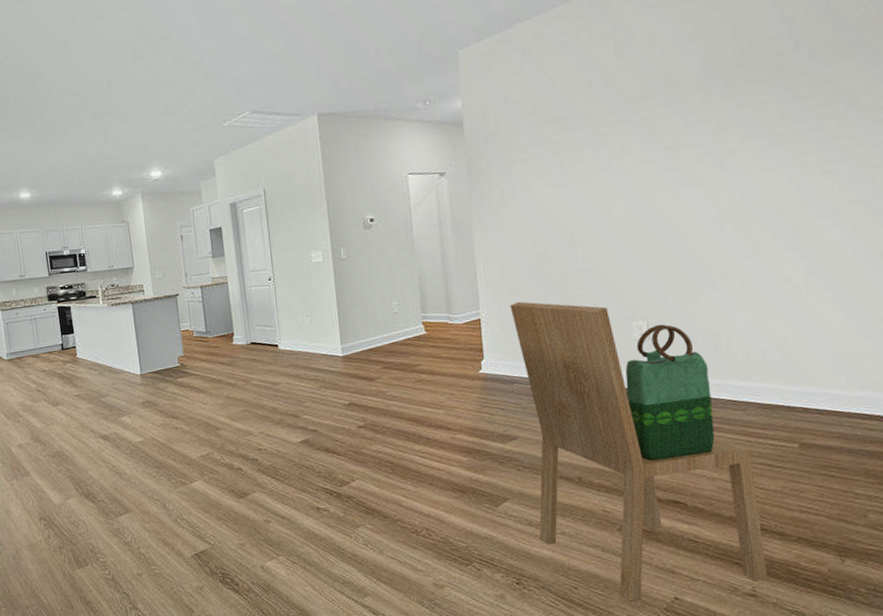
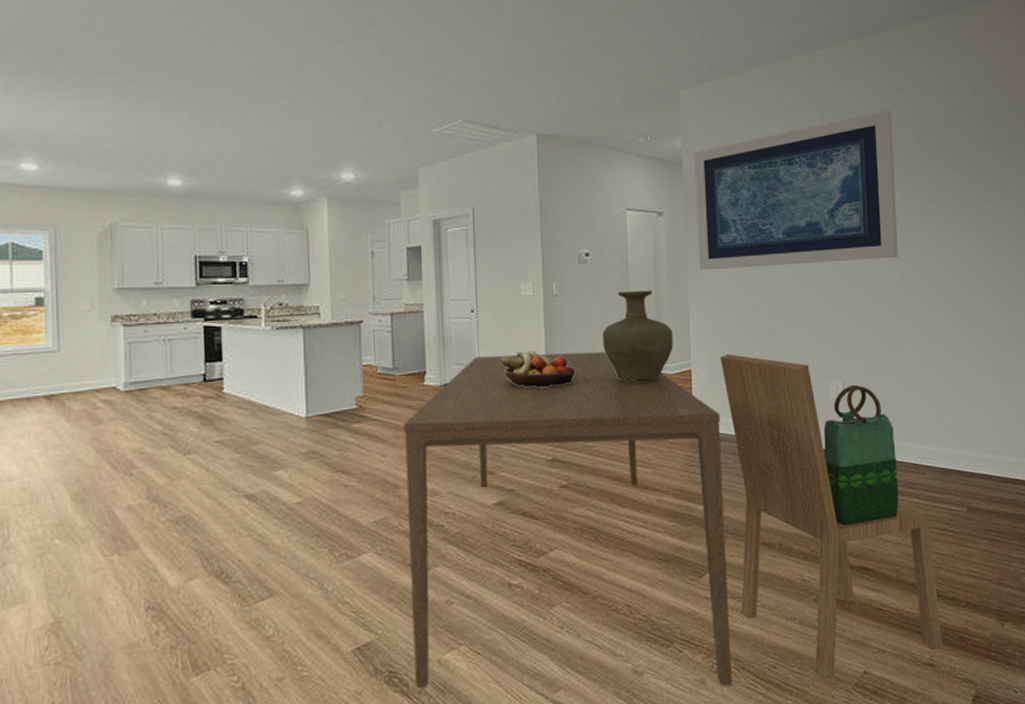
dining table: none [218,307,533,603] -> present [403,351,732,688]
fruit bowl: none [296,310,367,342] -> present [499,351,576,387]
vase: none [390,247,461,333] -> present [602,290,673,382]
wall art: none [475,33,713,225] -> present [694,109,898,271]

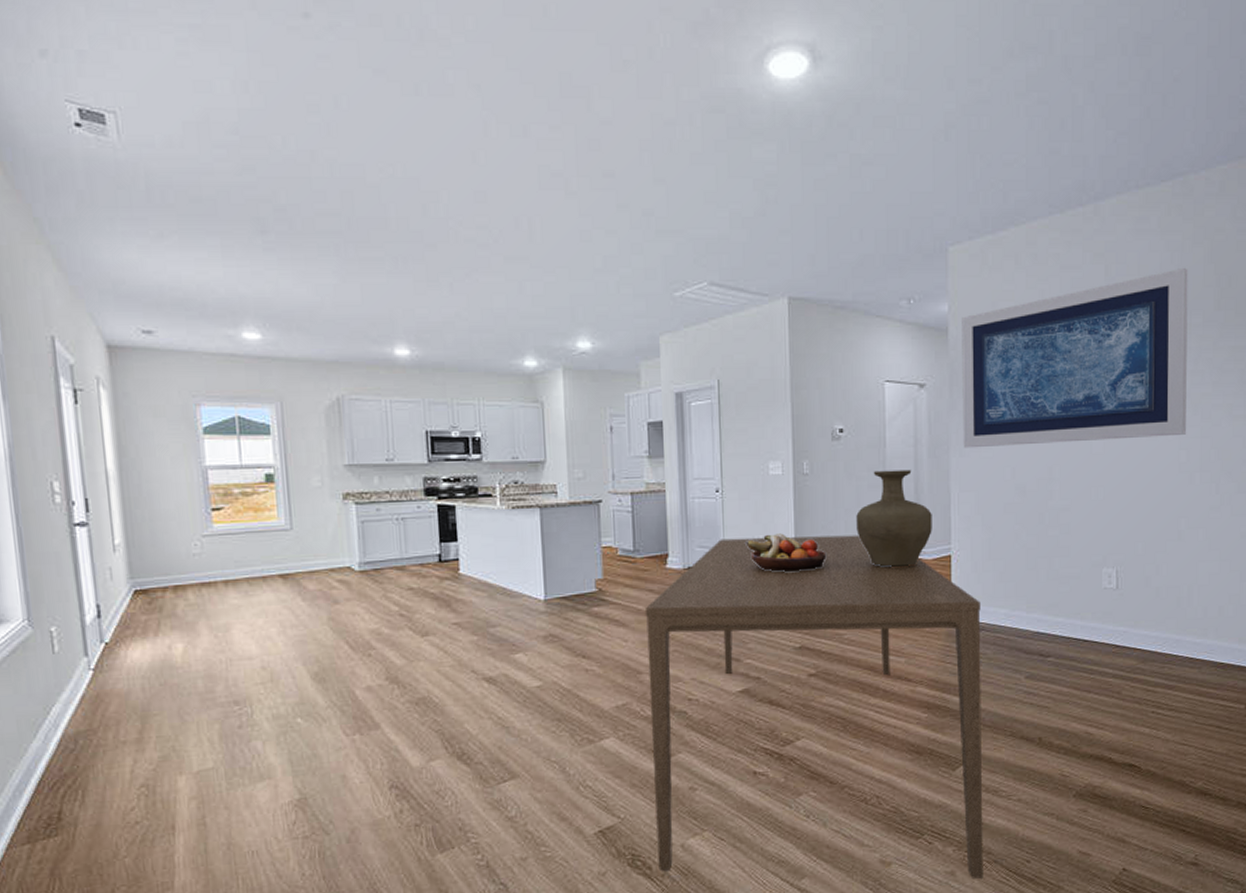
dining chair: present [720,354,942,679] -> none [983,539,1209,875]
tote bag: present [823,384,899,525] -> none [1092,573,1171,720]

